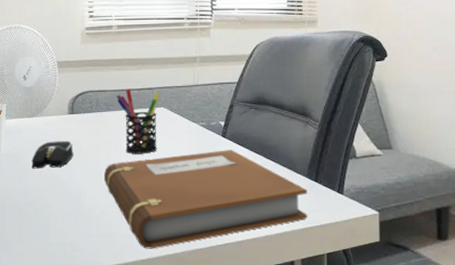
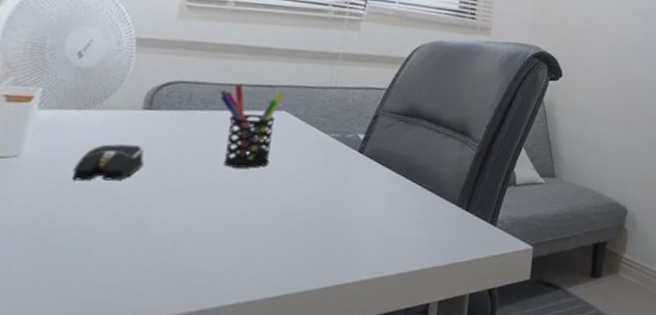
notebook: present [104,149,308,249] -> none [186,168,456,291]

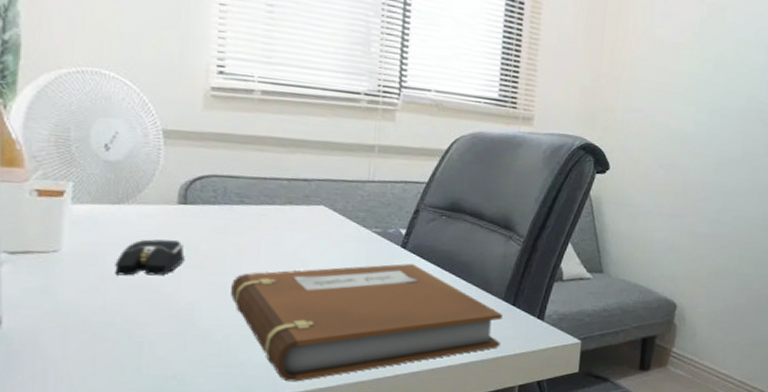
notebook: none [186,168,456,291] -> present [231,263,503,382]
pen holder: present [220,83,284,168] -> none [255,177,320,264]

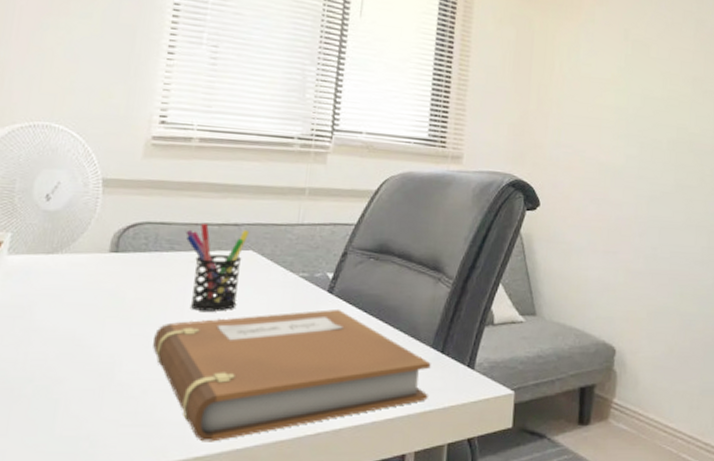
computer mouse: present [115,239,185,276] -> none [40,289,111,328]
pen holder: none [255,177,320,264] -> present [186,222,250,312]

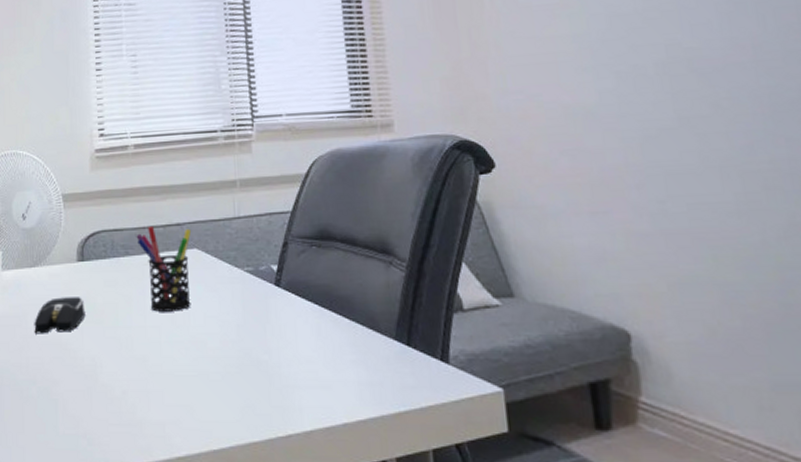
computer mouse: none [40,289,111,328] -> present [34,297,86,334]
notebook: present [153,308,431,442] -> none [125,302,401,442]

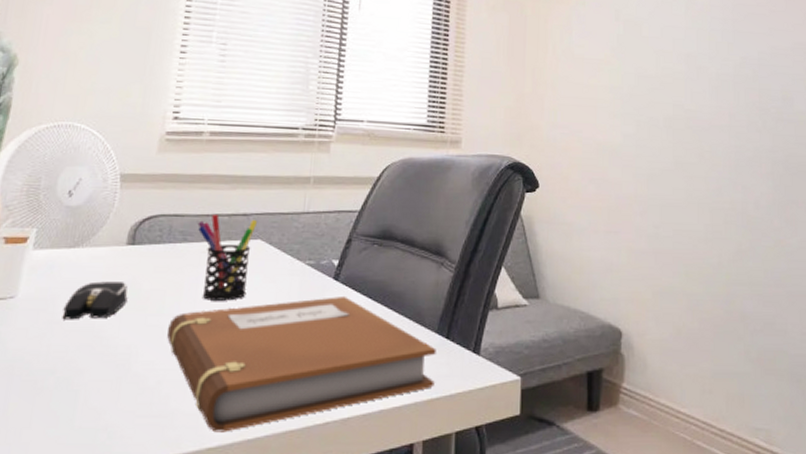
notebook: none [125,302,401,442] -> present [167,295,436,433]

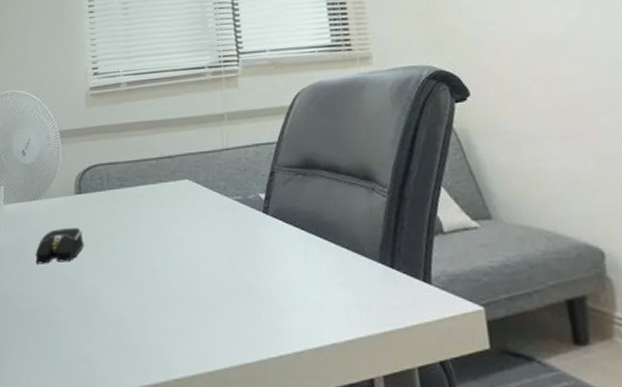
notebook: present [167,295,436,433] -> none [122,228,386,365]
pen holder: present [197,213,258,301] -> none [130,158,184,241]

